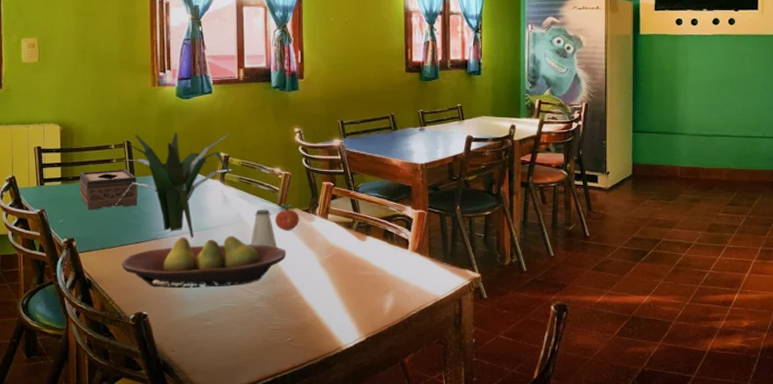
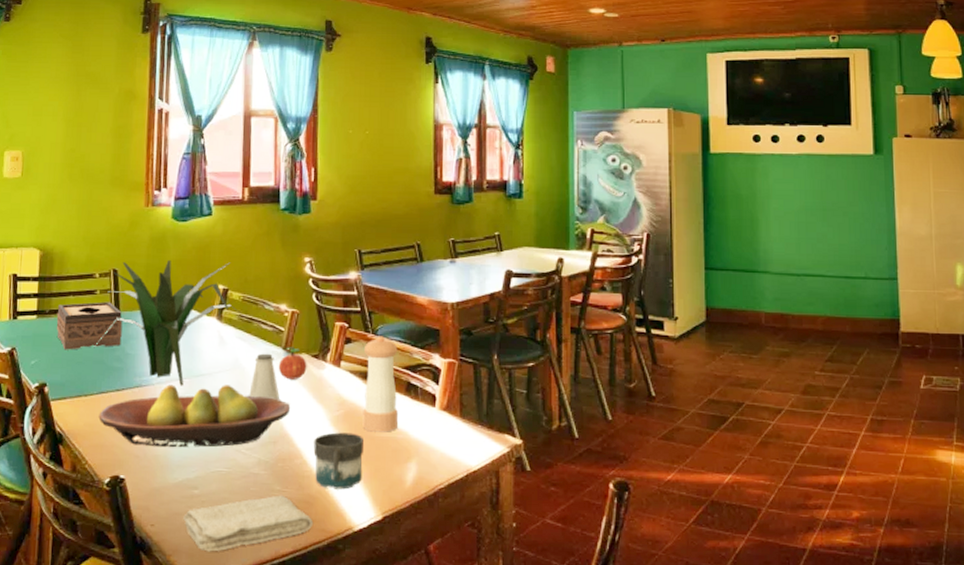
washcloth: none [199,323,309,370] -> present [183,495,314,552]
mug: none [307,272,350,318] -> present [313,432,365,490]
pepper shaker: none [347,193,377,271] -> present [362,336,398,432]

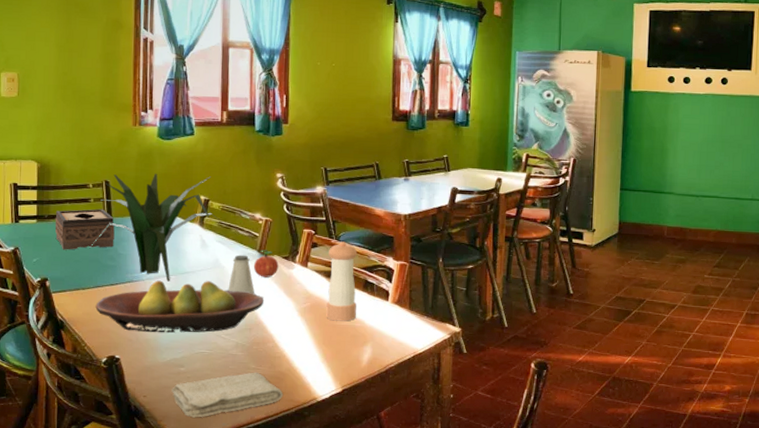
mug: present [313,432,365,490] -> none [284,321,328,368]

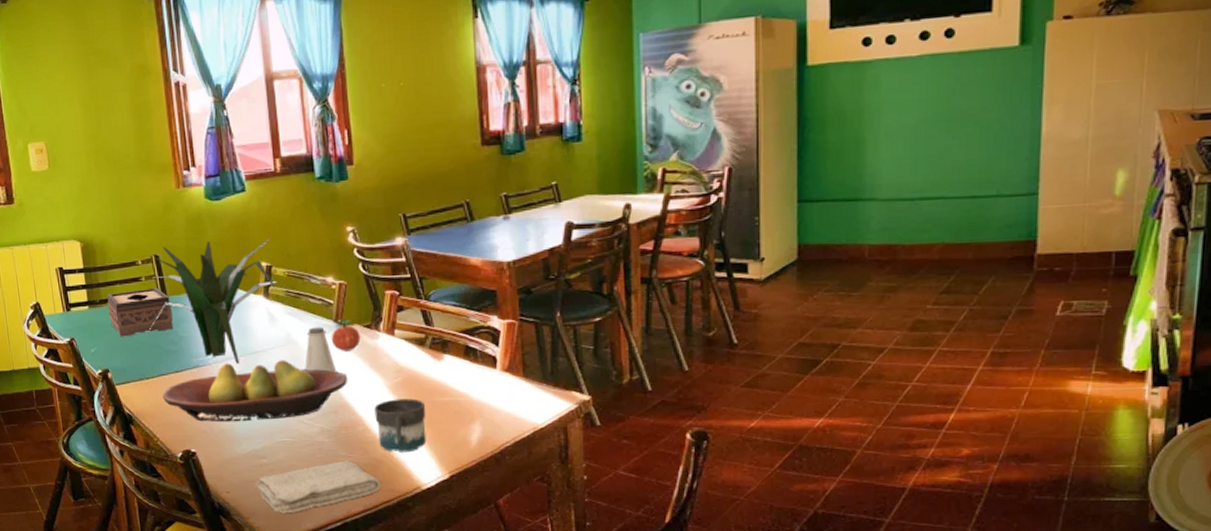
mug: none [284,321,328,368] -> present [374,398,427,453]
pepper shaker: present [326,241,357,321] -> none [417,301,458,397]

